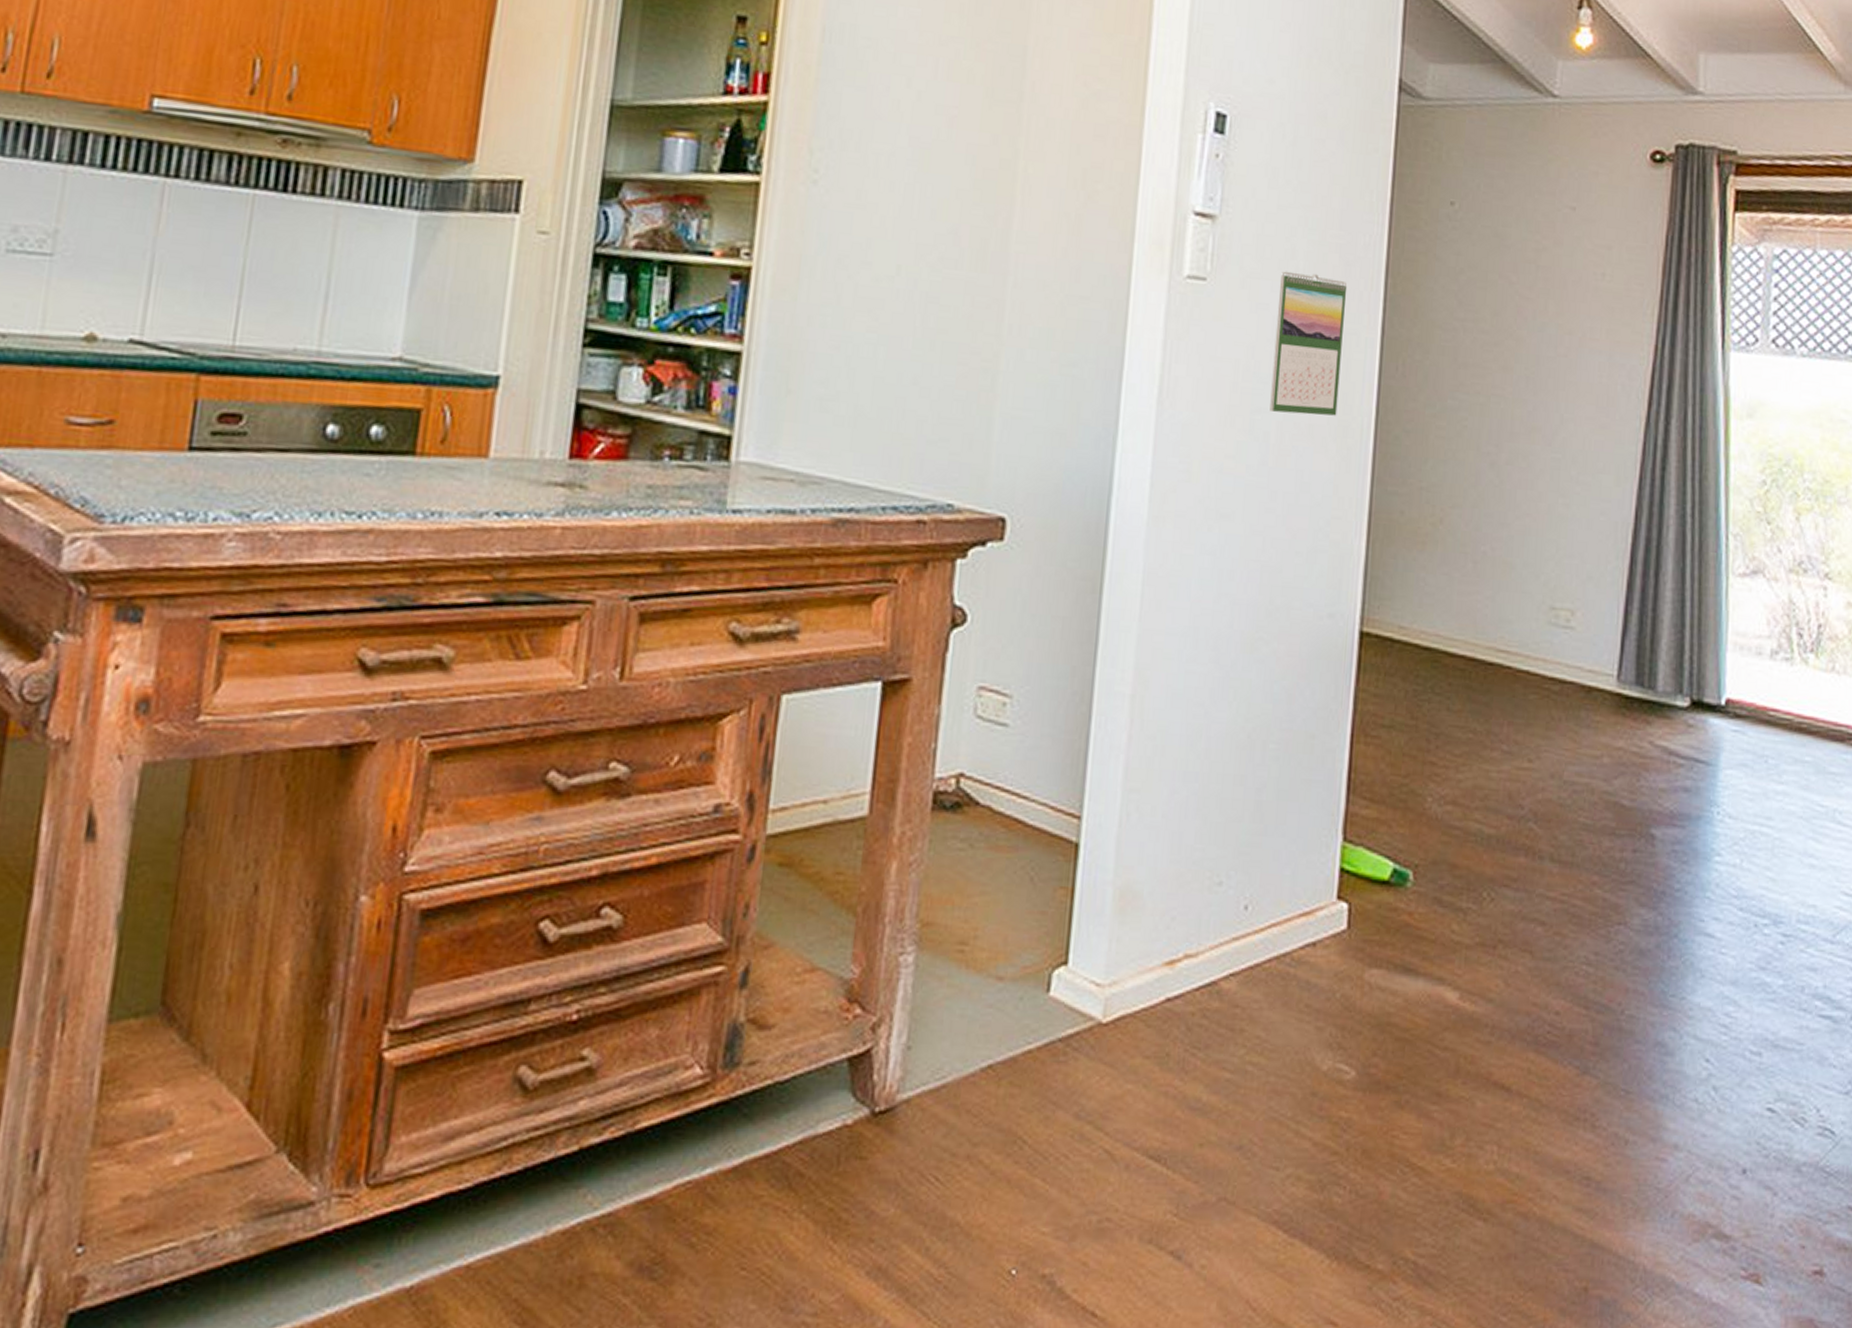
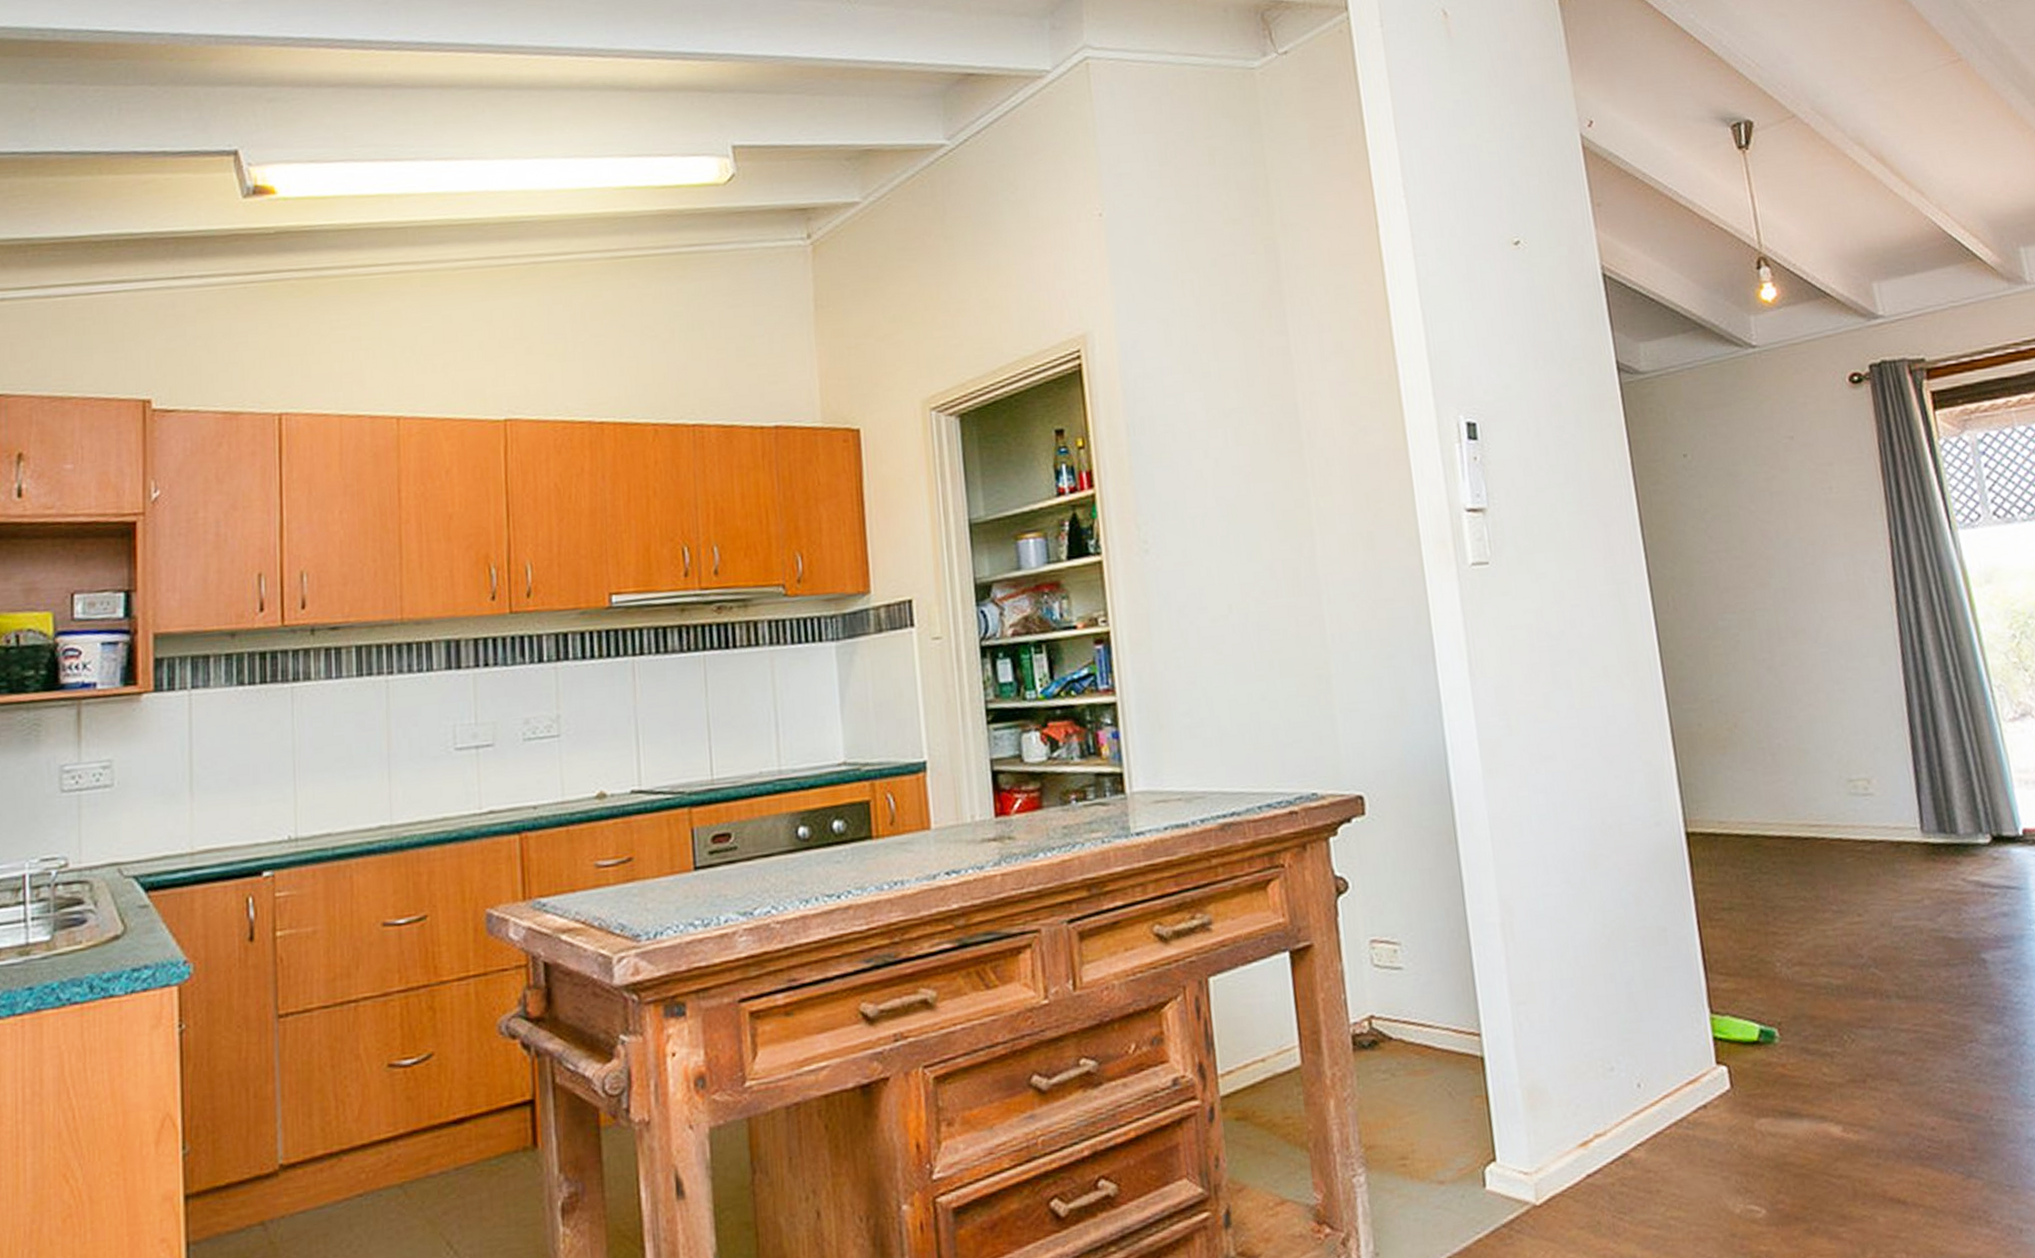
calendar: present [1270,271,1348,416] -> none [1551,539,1625,662]

